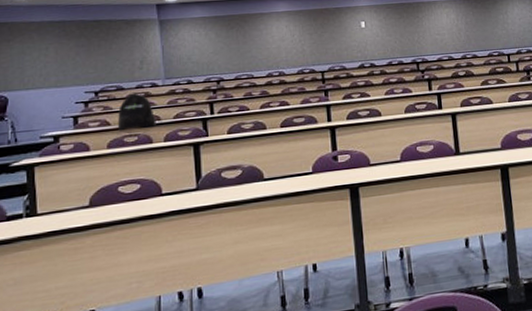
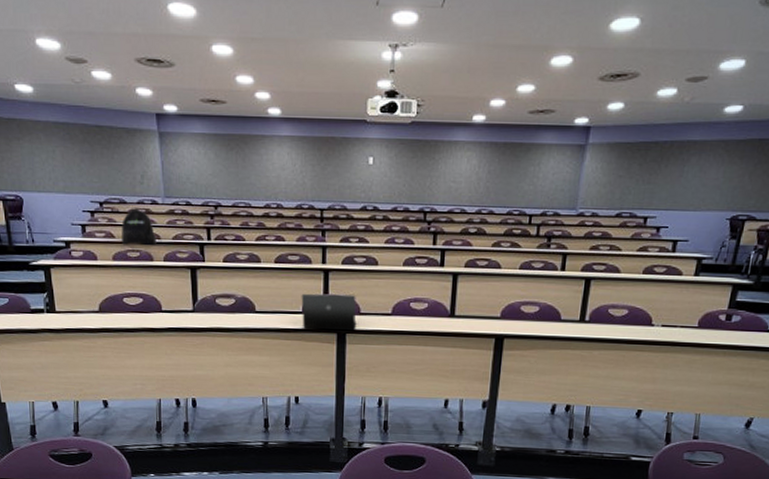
laptop: none [310,147,368,188] -> present [301,293,357,330]

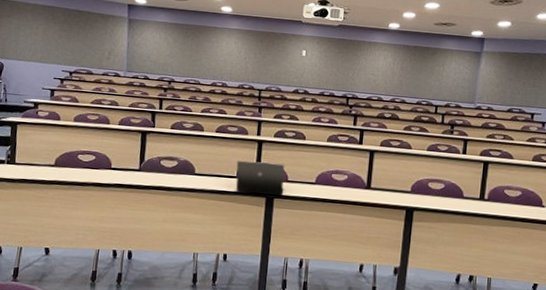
backpack: present [121,208,157,246] -> none [84,78,115,112]

